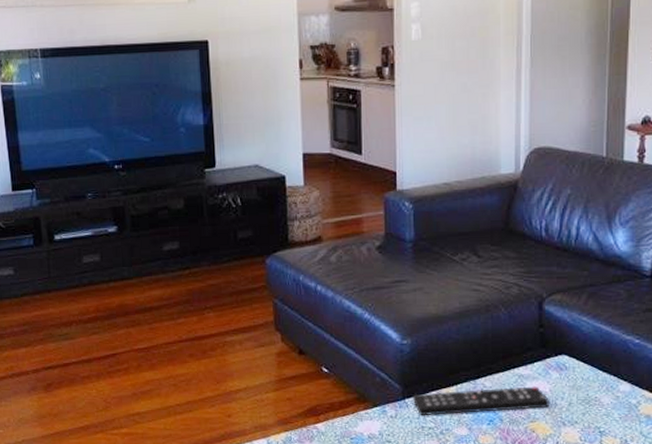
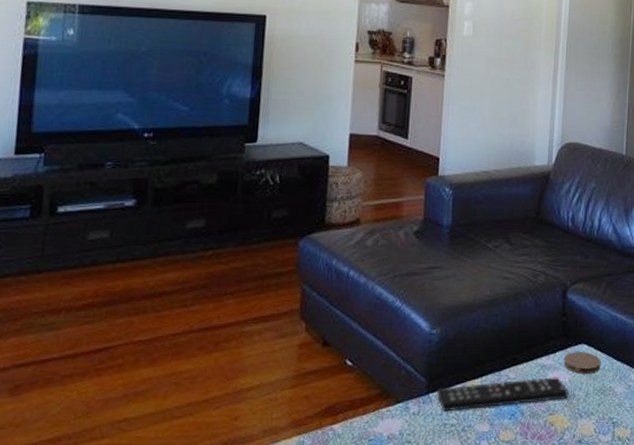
coaster: none [543,363,585,384] -> present [563,352,601,374]

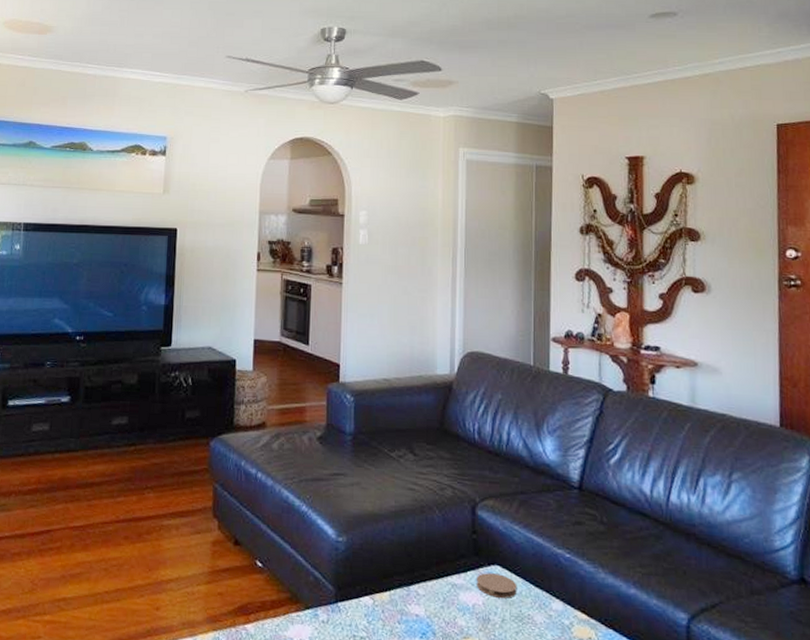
remote control: present [437,377,568,411] -> none [346,596,482,624]

